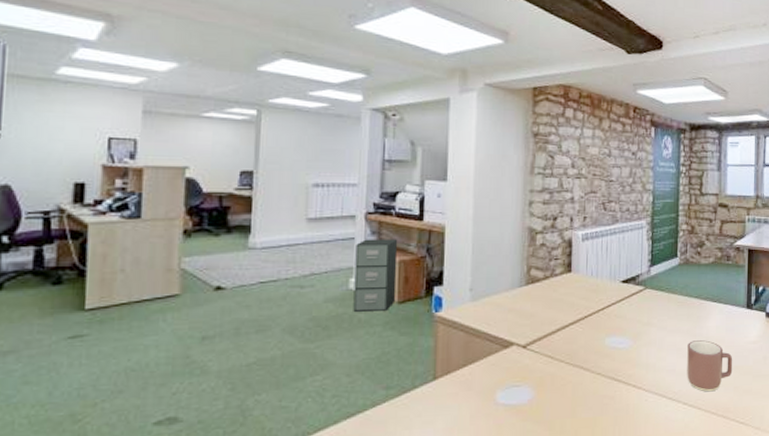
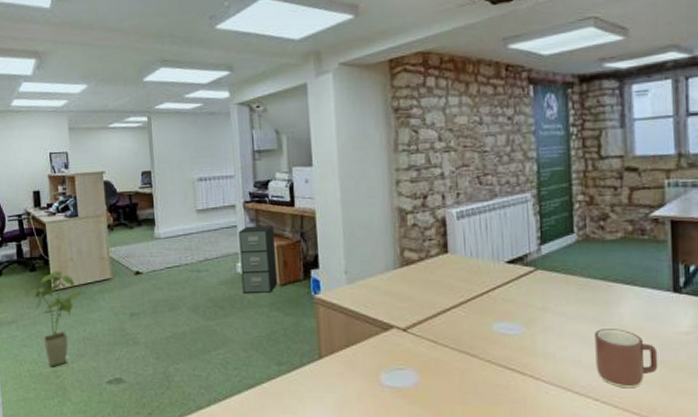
house plant: none [45,284,138,410] -> present [29,270,86,367]

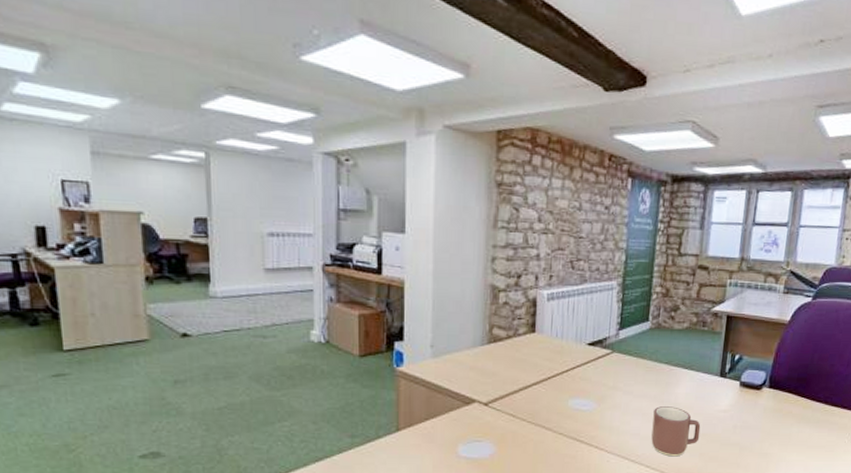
house plant: present [29,270,86,367] -> none [29,327,112,440]
filing cabinet: present [238,225,278,293] -> none [315,291,357,363]

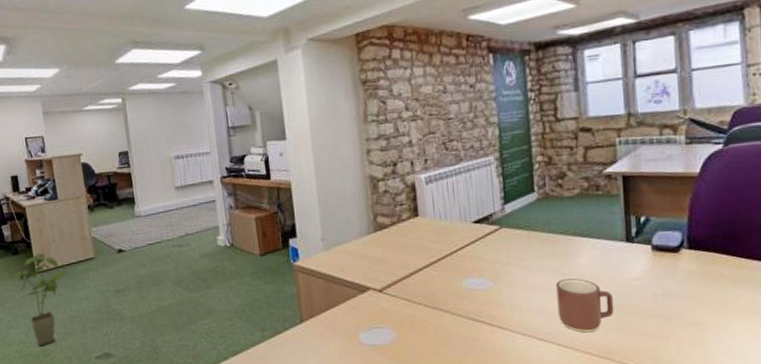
house plant: none [29,327,112,440] -> present [13,252,70,347]

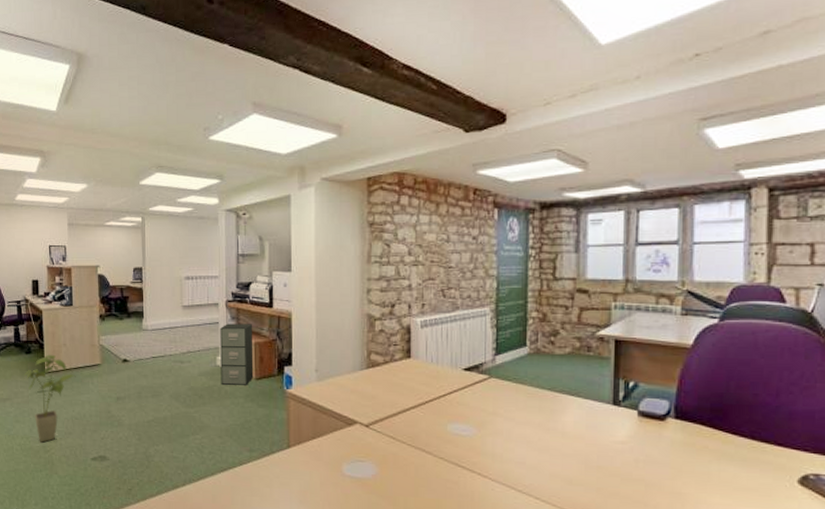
filing cabinet: none [217,198,258,265] -> present [220,323,254,385]
mug: present [556,278,614,333] -> none [539,434,595,490]

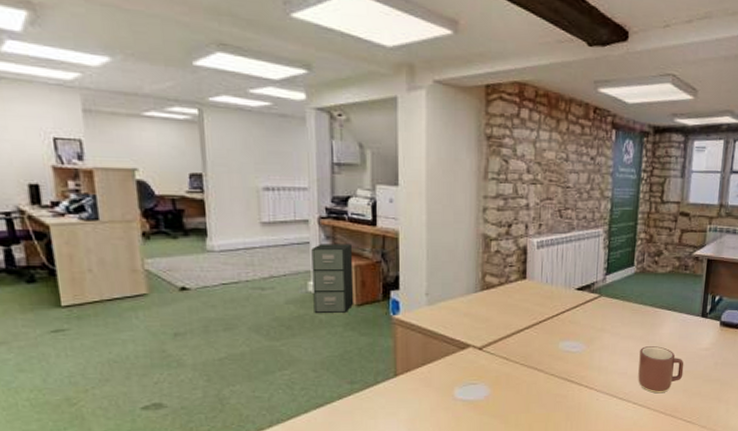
house plant: present [24,354,76,443] -> none [26,283,111,394]
mug: none [539,434,595,490] -> present [638,346,684,394]

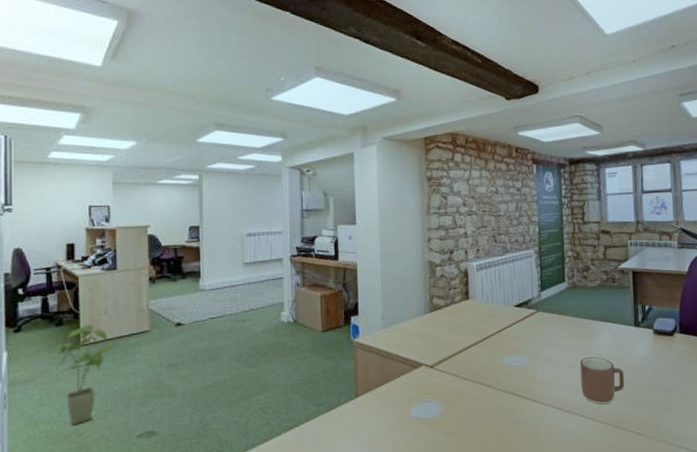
house plant: none [26,283,111,394] -> present [53,324,119,426]
filing cabinet: present [311,244,354,313] -> none [284,277,320,340]

